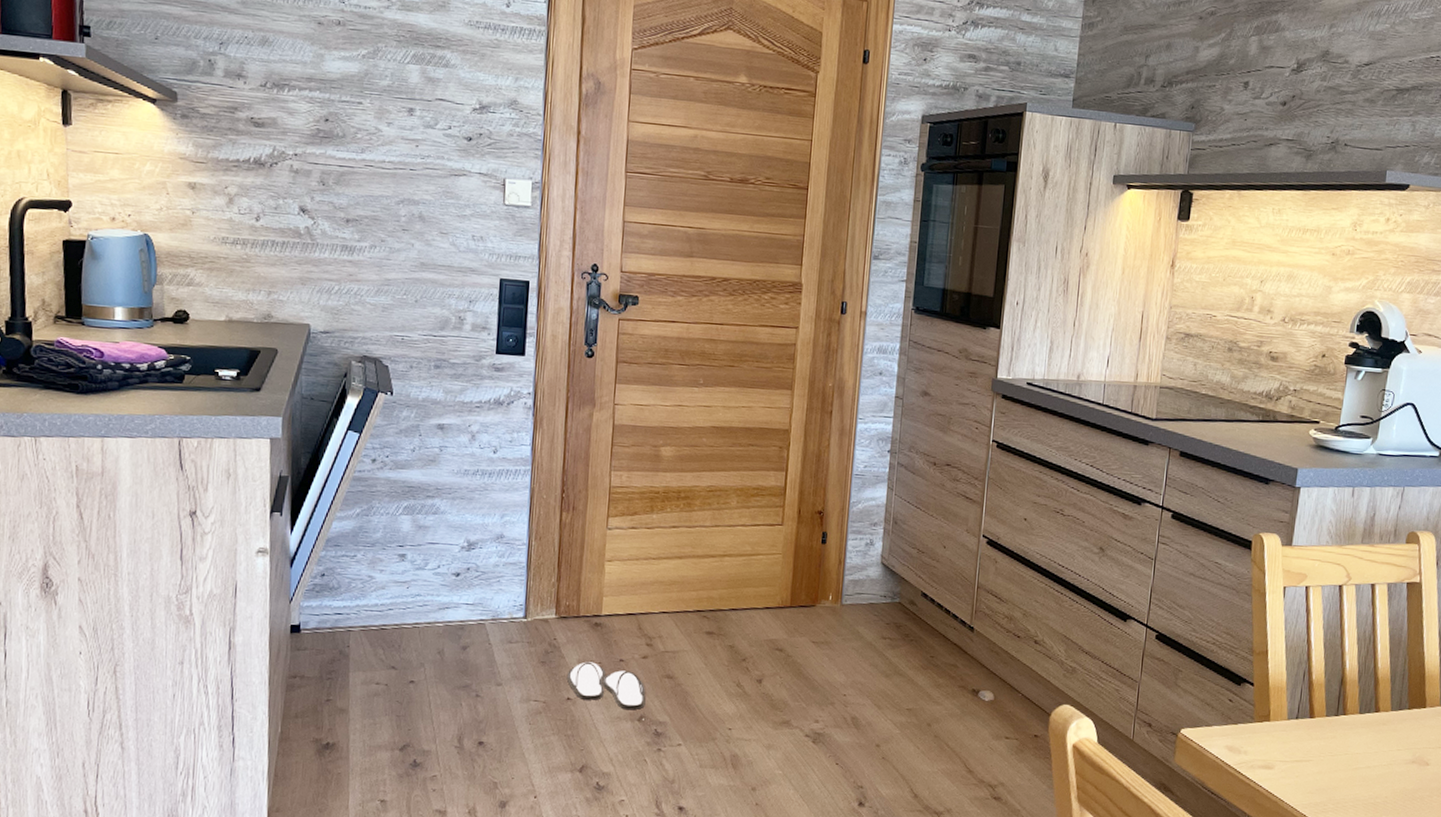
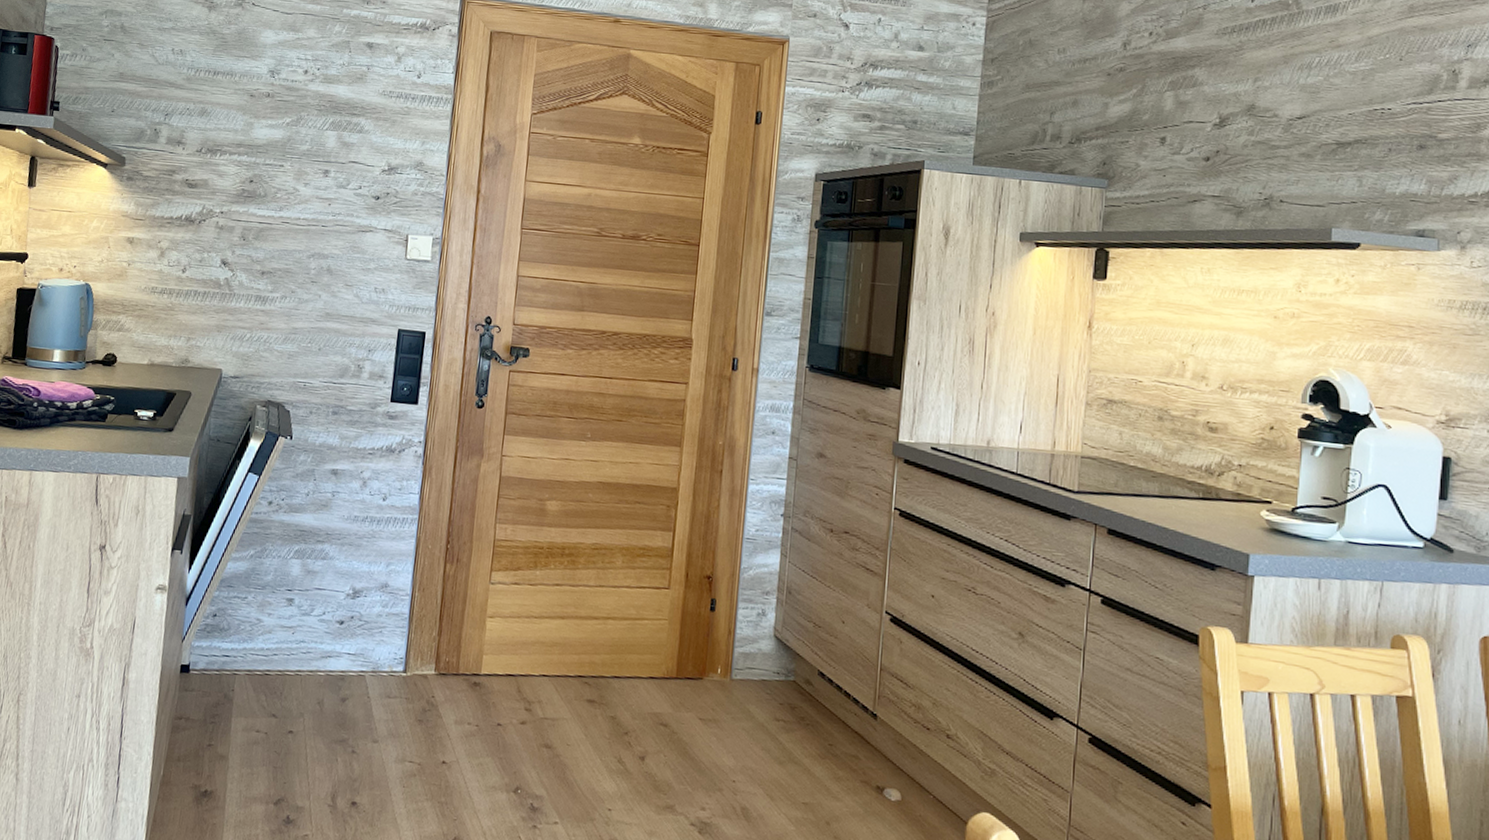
slippers: present [567,661,646,710] -> none [443,723,523,780]

